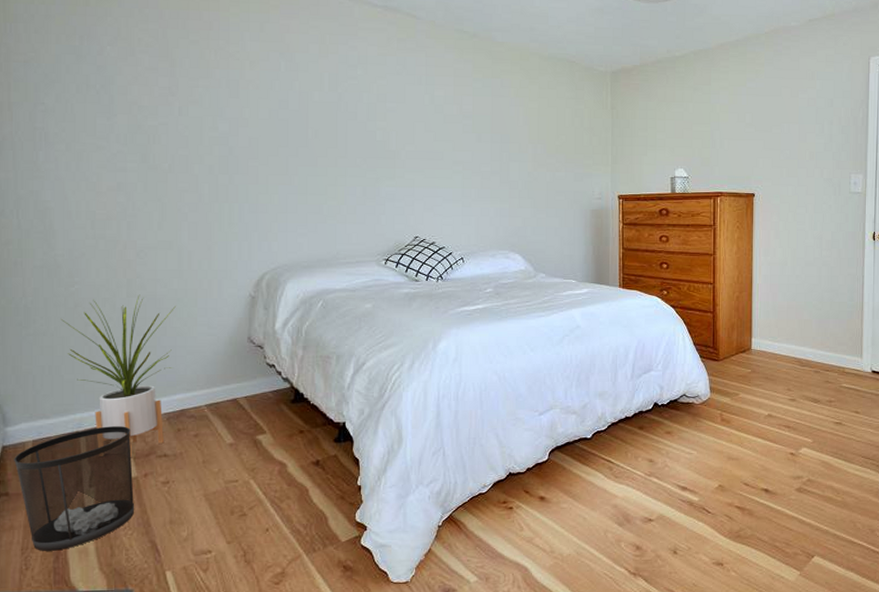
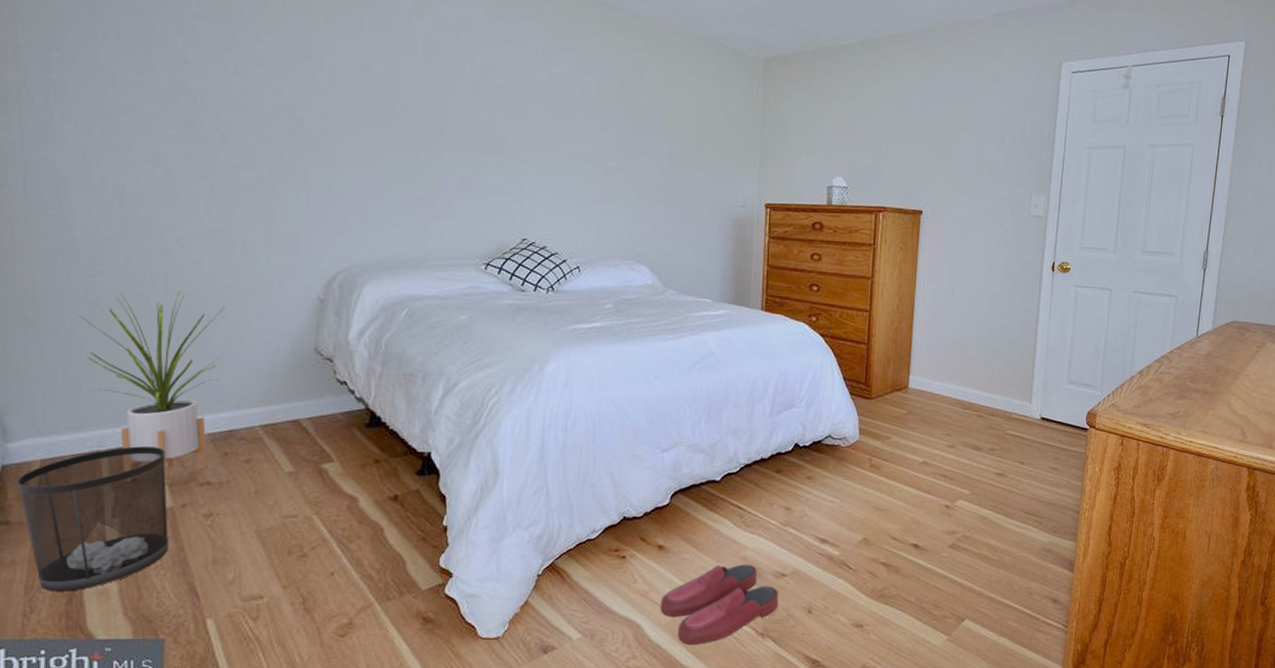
slippers: none [544,511,647,585] -> present [660,564,779,645]

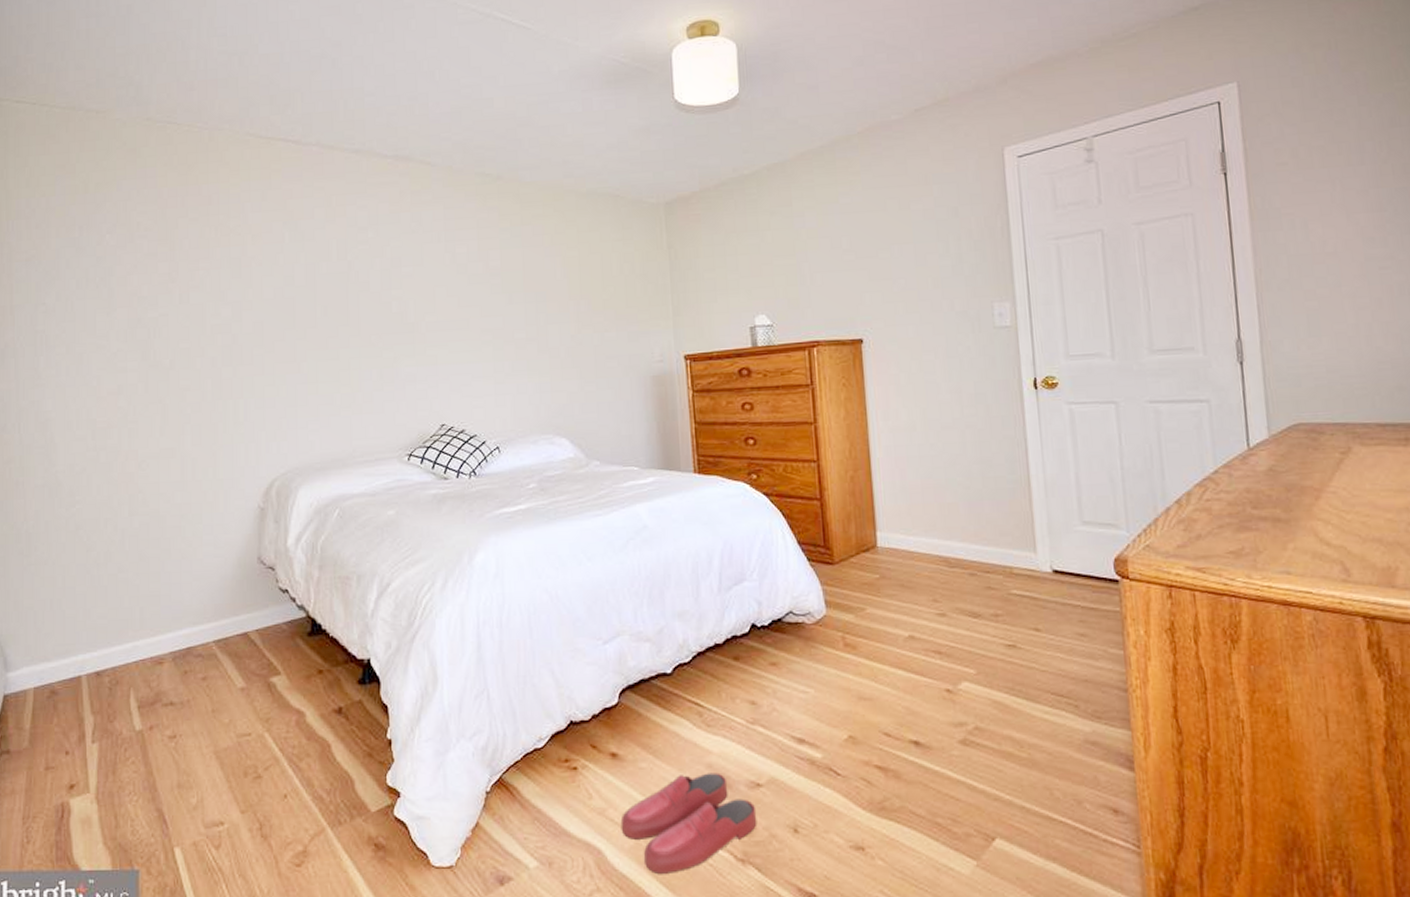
waste bin: present [16,446,170,591] -> none [15,669,140,821]
house plant: present [78,290,225,484] -> none [61,512,180,706]

